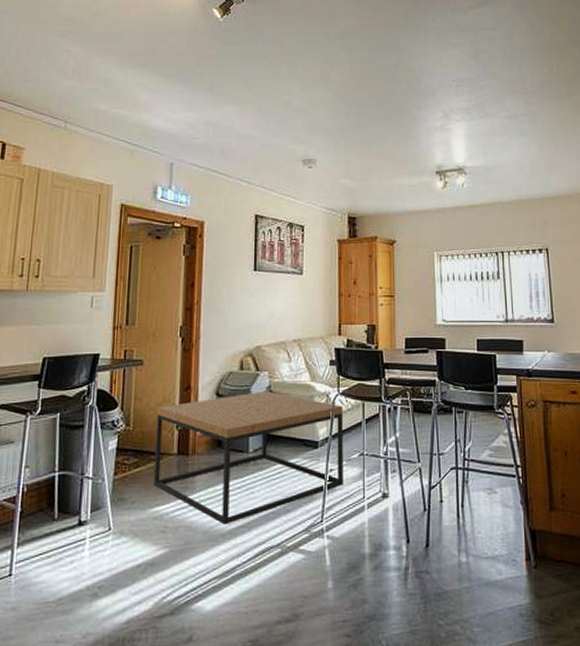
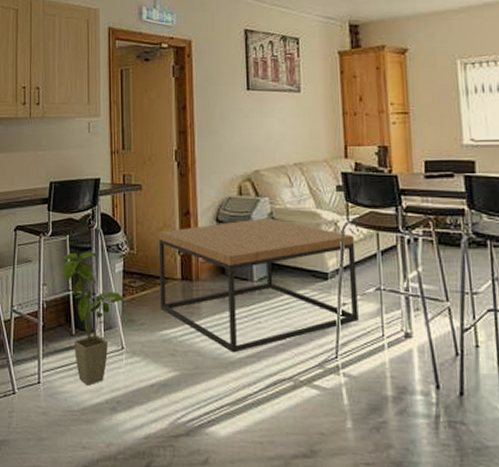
house plant: none [49,429,118,573] -> present [63,251,126,386]

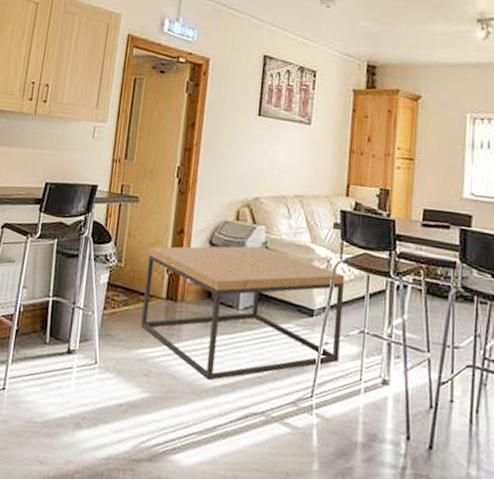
house plant: present [63,251,126,386] -> none [45,258,107,398]

